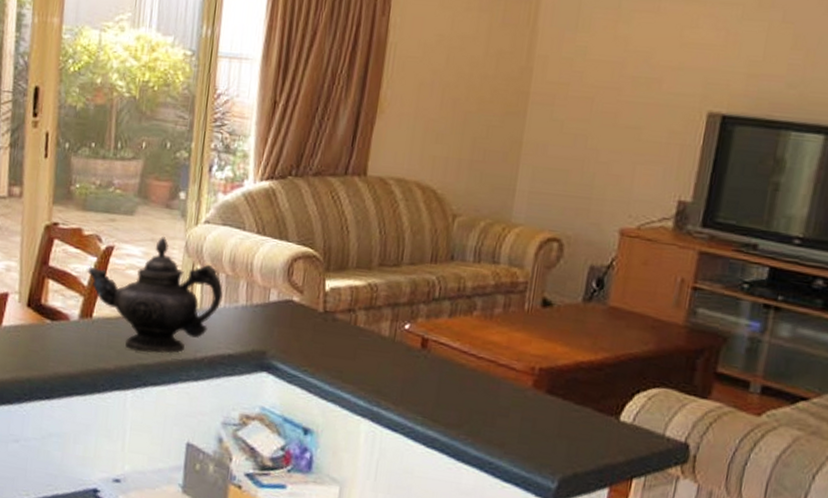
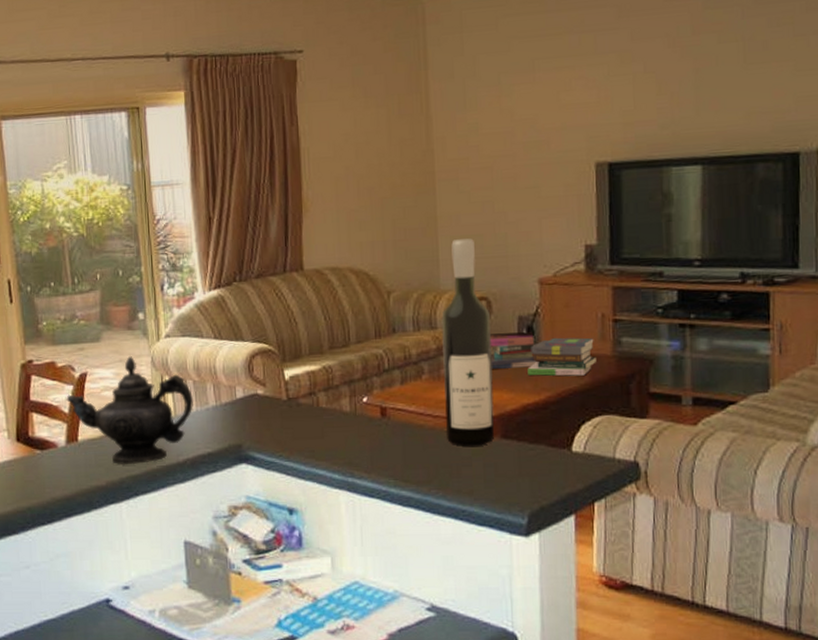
bottle: none [487,170,561,398] -> present [441,238,495,446]
books: none [549,279,604,323] -> present [489,332,537,369]
books: none [588,295,668,342] -> present [527,337,596,376]

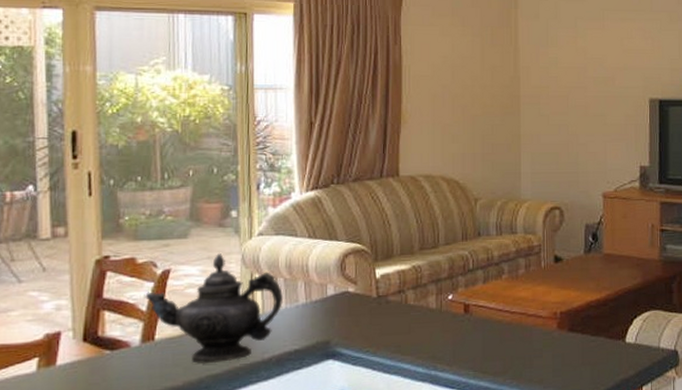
bottle: present [441,238,495,446] -> none [521,156,563,339]
books: present [489,332,537,369] -> none [561,238,599,270]
books: present [527,337,596,376] -> none [592,243,647,277]

